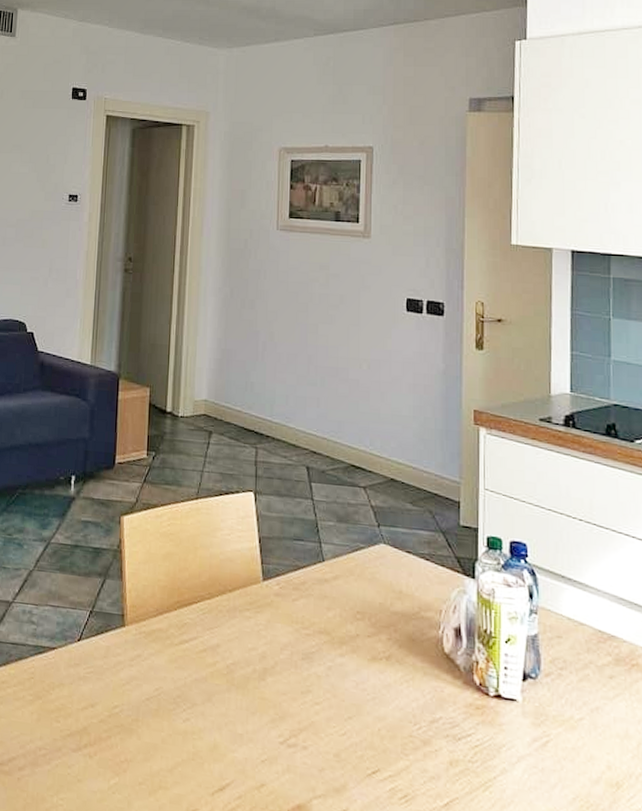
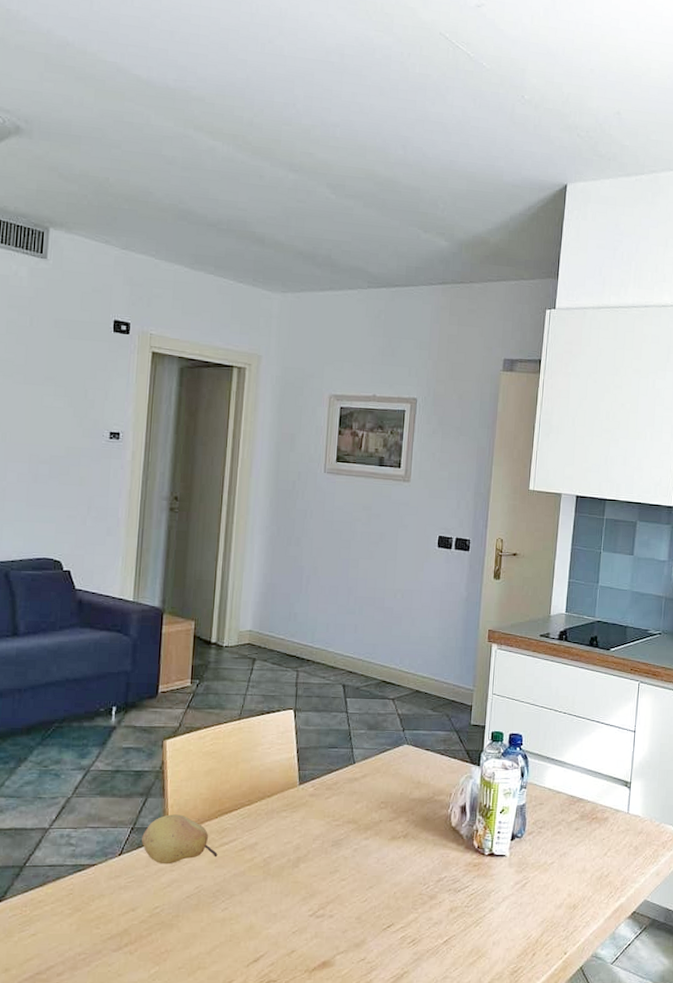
fruit: none [100,600,178,658] -> present [142,814,218,865]

